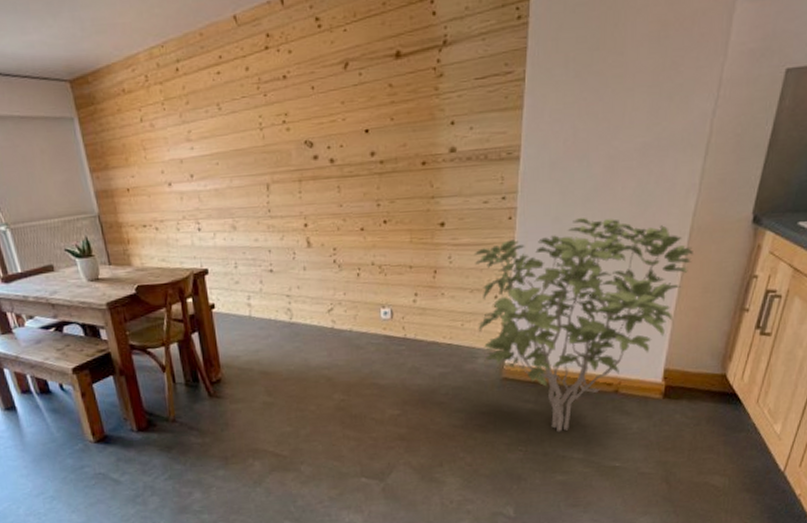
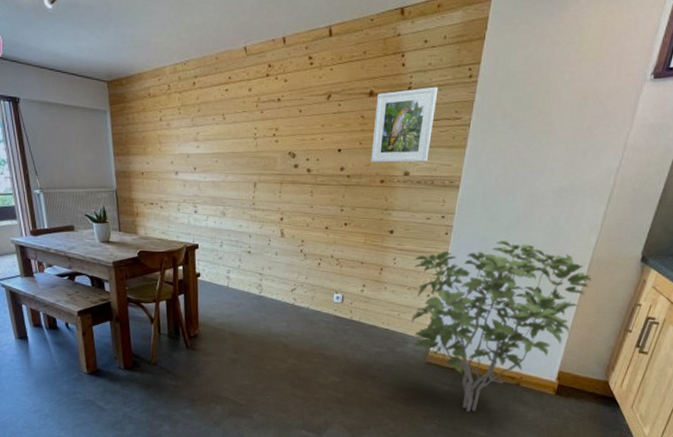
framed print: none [405,36,481,141] -> present [371,86,439,163]

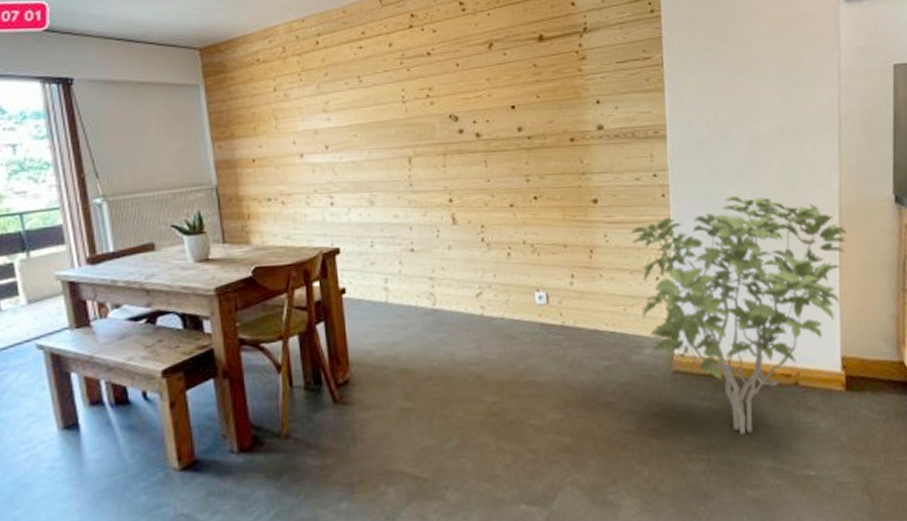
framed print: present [371,86,439,163] -> none [548,25,623,117]

